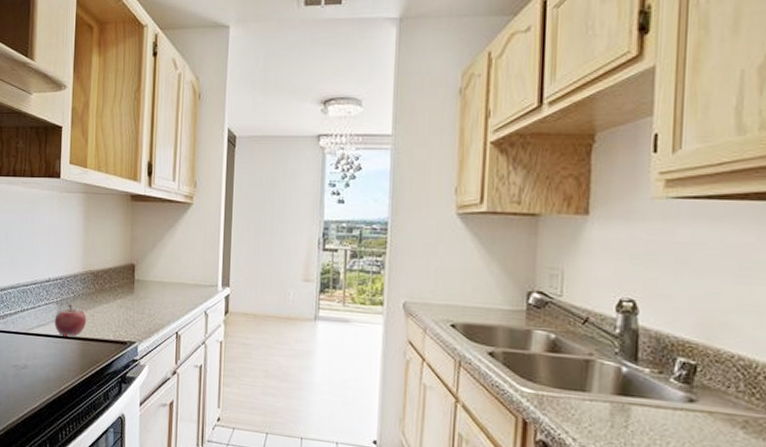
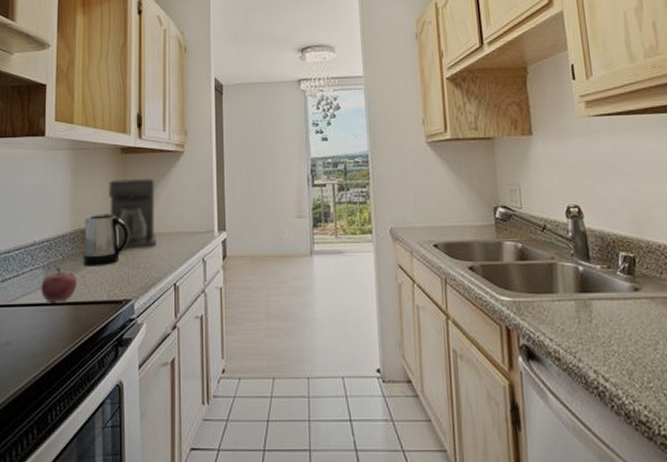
kettle: none [92,258,136,308] -> present [83,214,129,266]
coffee maker: none [117,226,163,297] -> present [107,178,157,250]

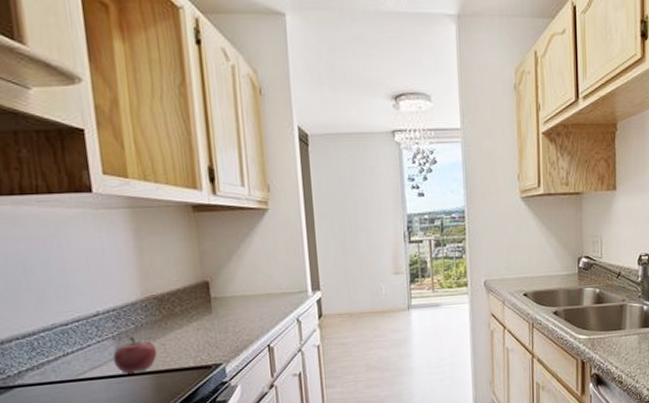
kettle: present [83,214,129,266] -> none [156,278,213,334]
coffee maker: present [107,178,157,250] -> none [181,238,245,315]

